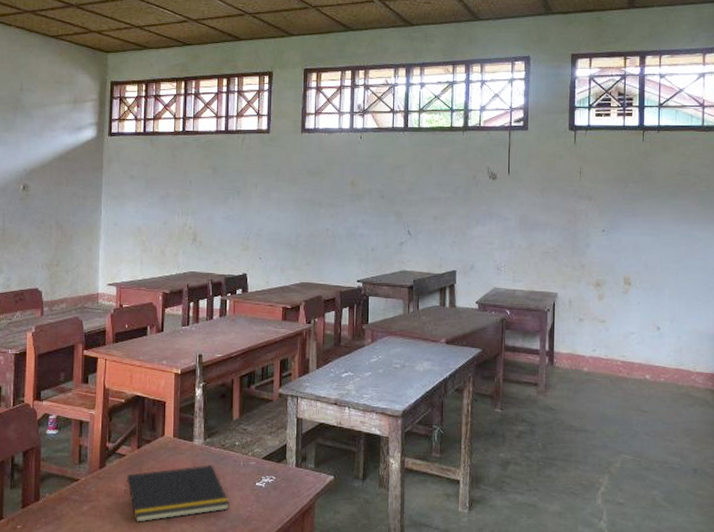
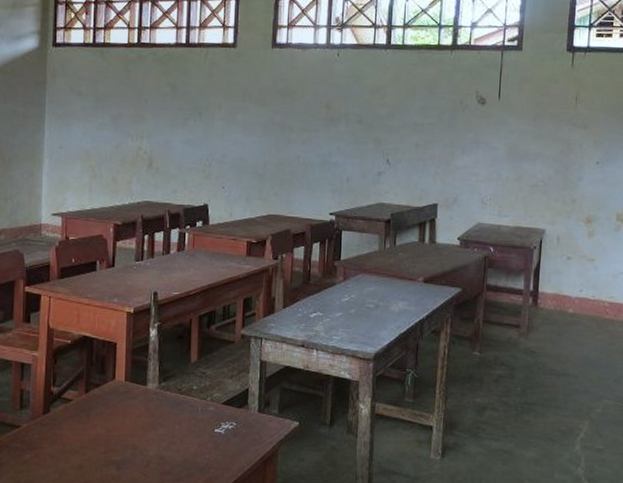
notepad: present [125,465,230,522] -> none [71,410,186,471]

